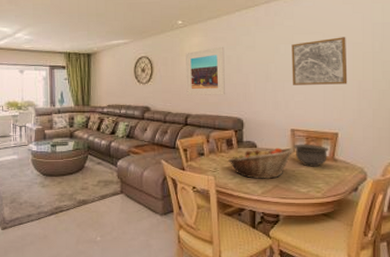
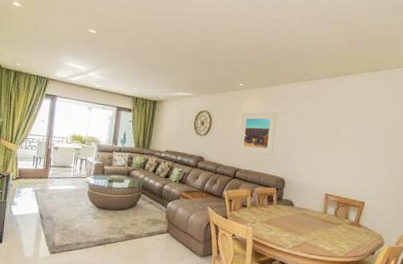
fruit basket: present [228,147,294,179] -> none [267,207,325,236]
wall art: present [291,37,348,85] -> none [332,118,383,160]
bowl: present [294,144,329,167] -> none [325,207,355,230]

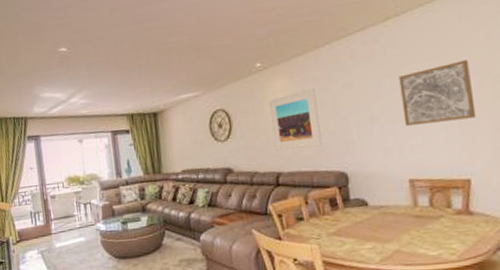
wall art: none [332,118,383,160] -> present [399,60,477,126]

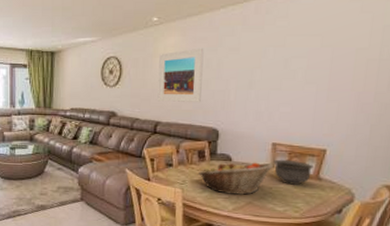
fruit basket: none [334,203,415,244] -> present [199,162,273,195]
wall art: present [399,60,477,126] -> none [279,41,349,95]
bowl: none [414,195,461,224] -> present [273,159,313,185]

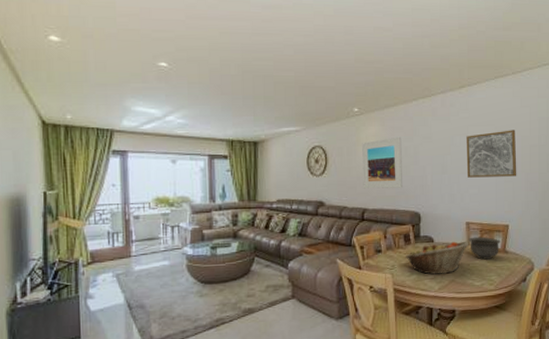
wall art: none [279,41,349,95] -> present [466,130,517,178]

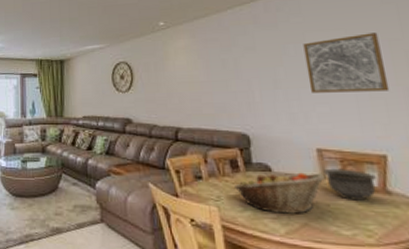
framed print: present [362,136,402,189] -> none [170,48,223,106]

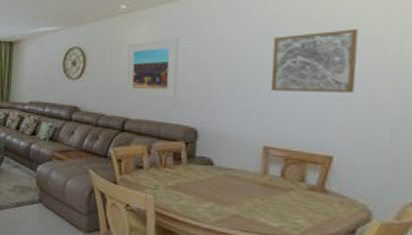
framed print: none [170,48,223,106] -> present [125,37,179,98]
fruit basket: present [235,172,324,214] -> none [174,167,265,206]
bowl: present [323,168,376,201] -> none [265,165,317,198]

